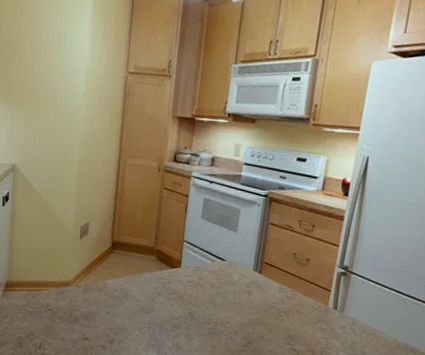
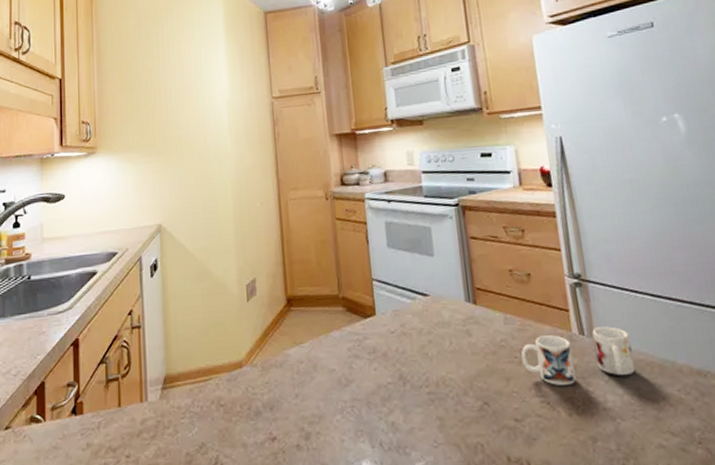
mug: none [284,304,370,343] -> present [521,326,635,385]

